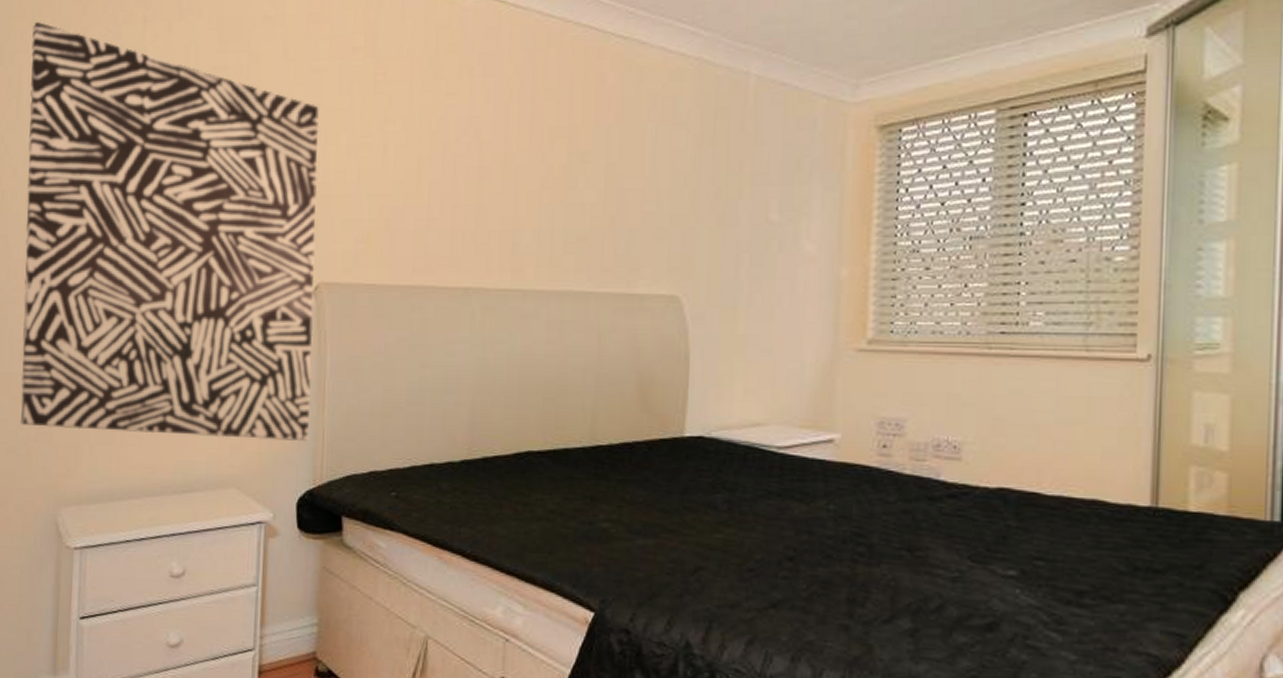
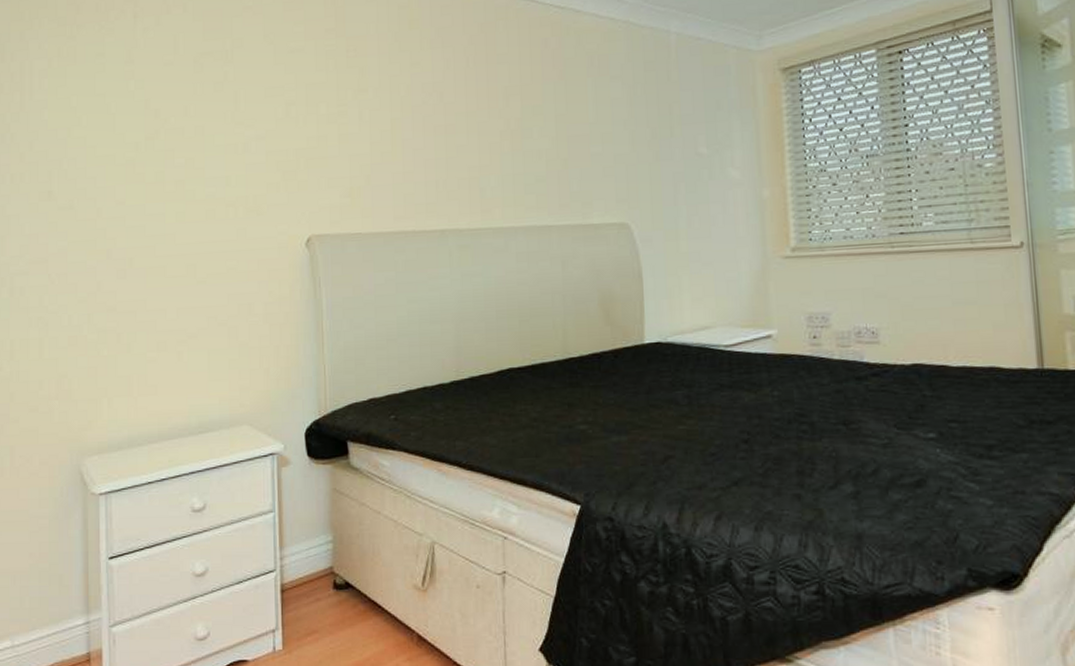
wall art: present [20,21,320,442] -> none [30,22,312,386]

